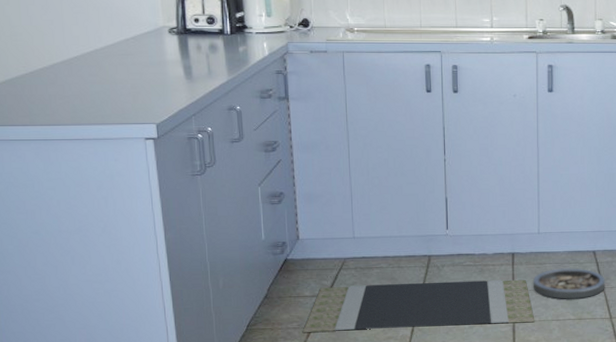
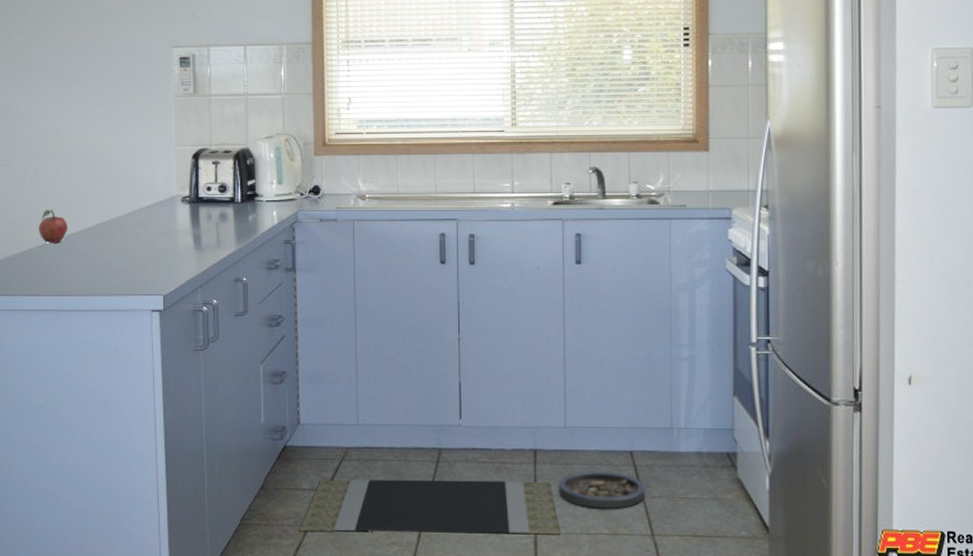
fruit: none [16,39,50,74] -> present [39,209,68,243]

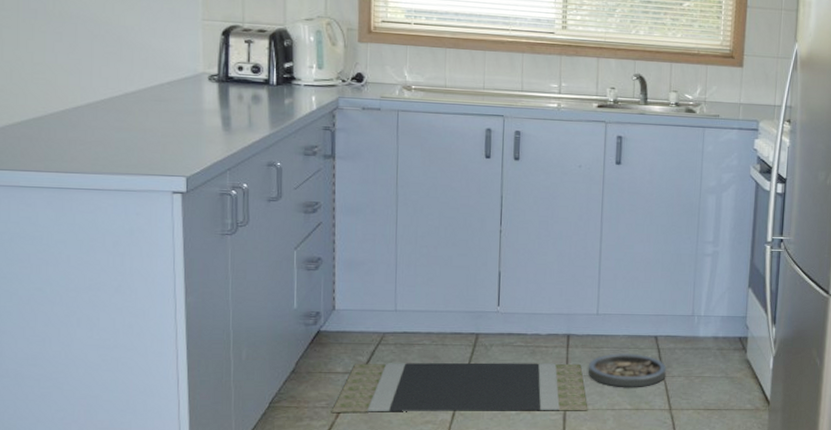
fruit: present [39,209,68,243] -> none [36,78,73,116]

